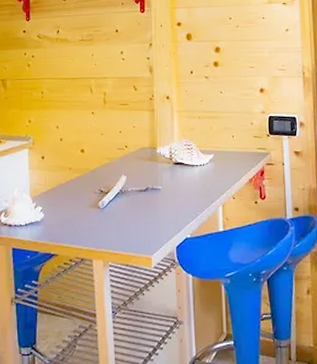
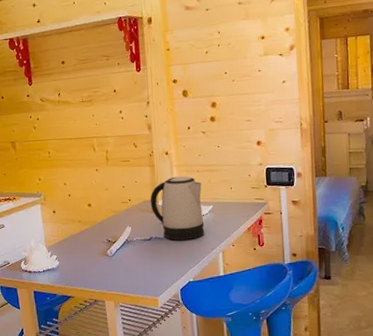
kettle: none [148,122,205,192] -> present [150,176,205,241]

